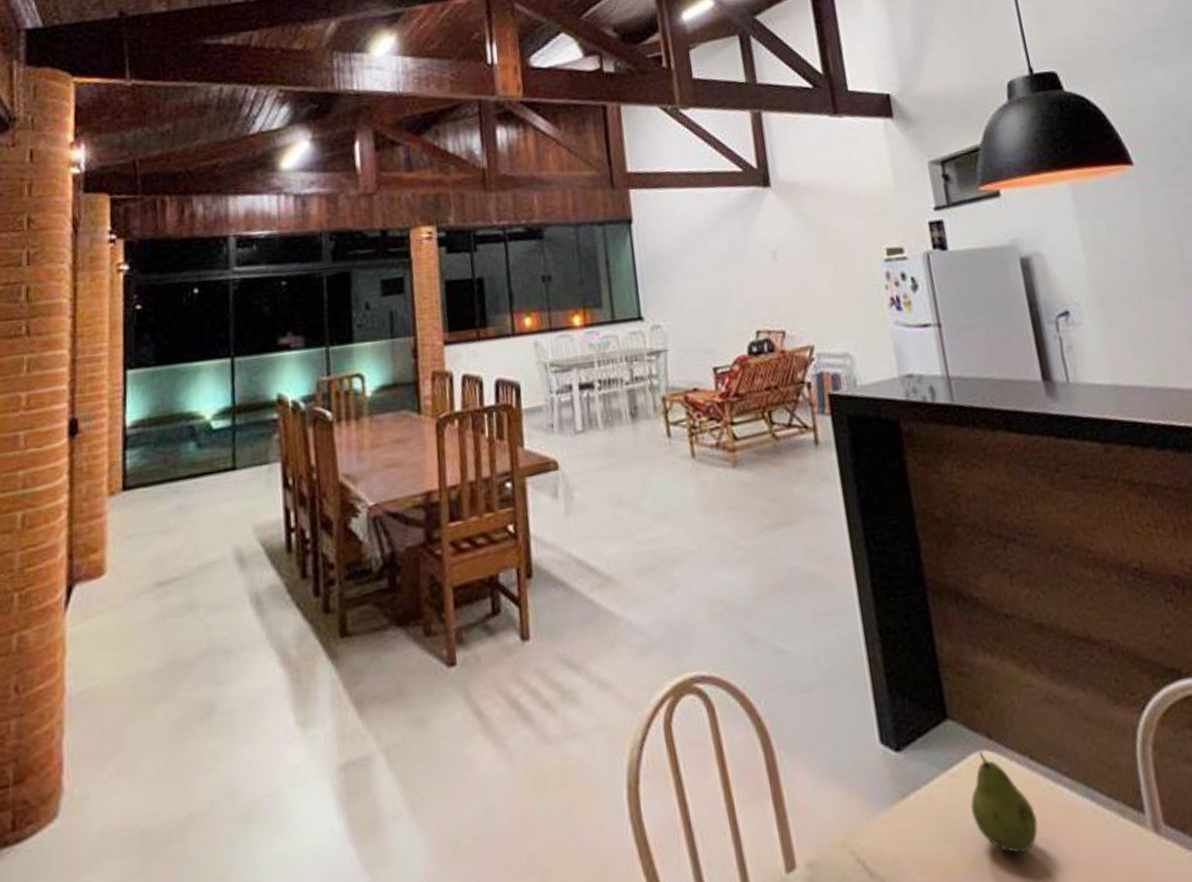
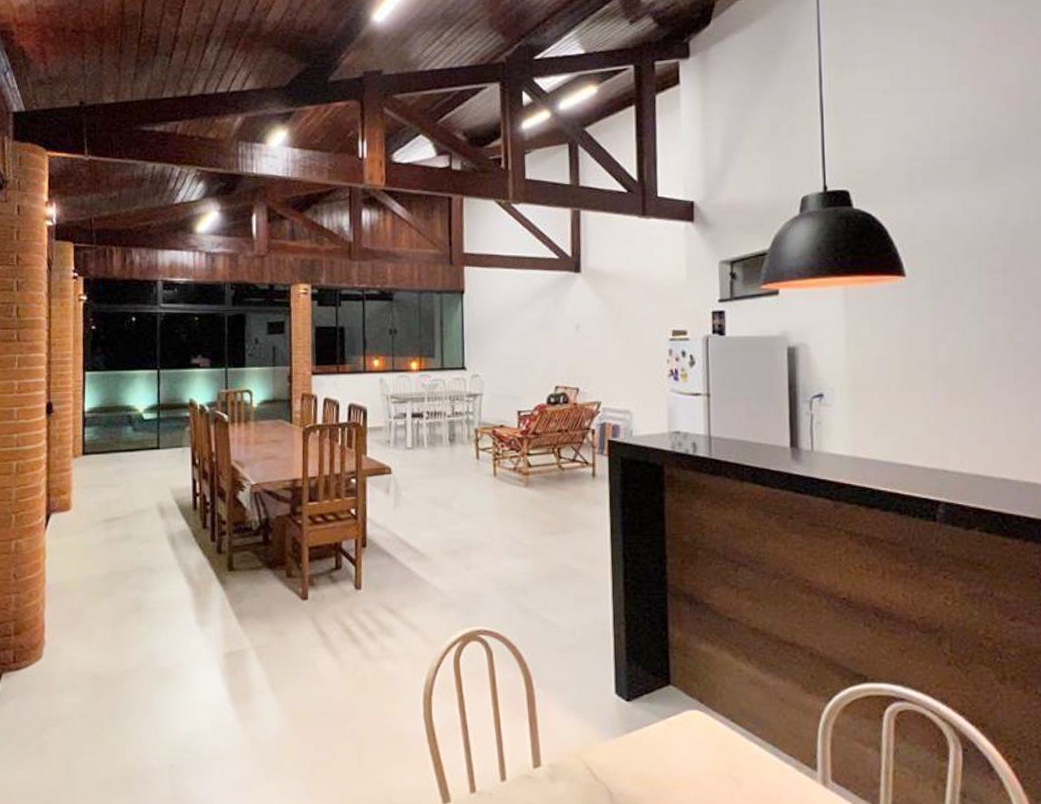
fruit: present [970,750,1038,854] -> none [678,710,729,783]

